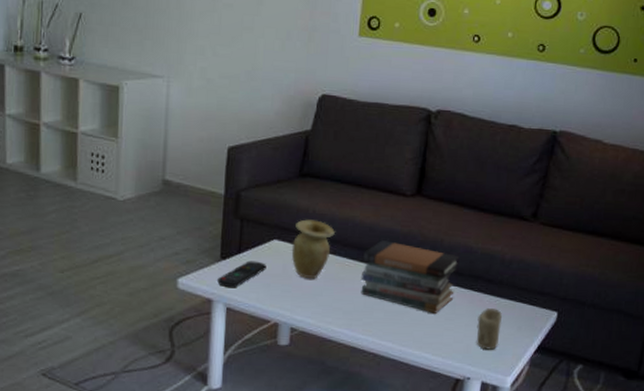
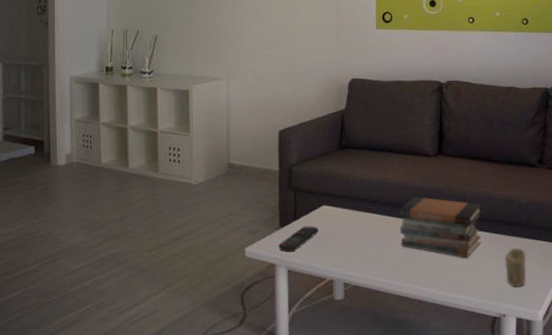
vase: present [291,219,336,279] -> none [338,185,374,237]

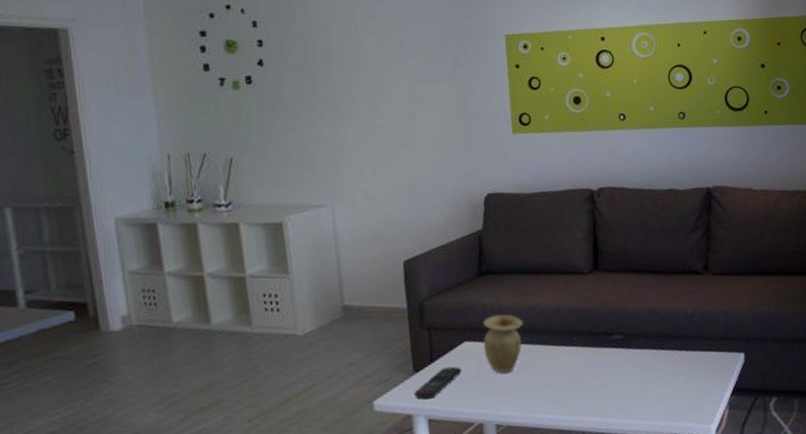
vase: none [338,185,374,237] -> present [482,314,524,373]
book stack: present [398,197,482,258] -> none [553,319,646,380]
candle: present [505,248,526,287] -> none [673,362,697,403]

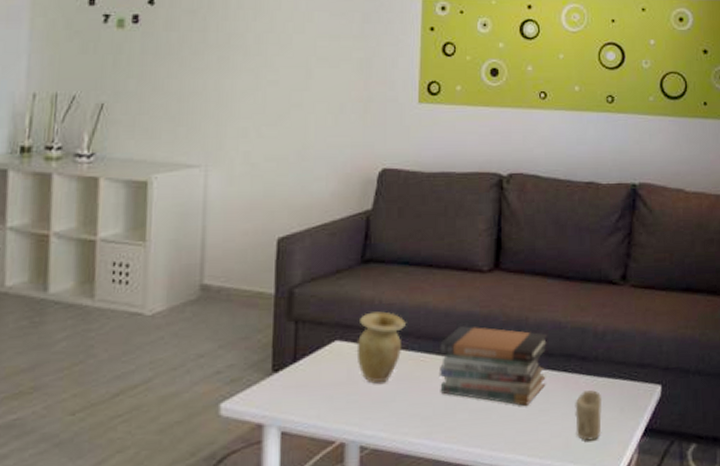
remote control: present [414,366,462,399] -> none [269,369,328,407]
book stack: none [553,319,646,380] -> present [438,326,548,406]
candle: none [673,362,697,403] -> present [575,390,602,441]

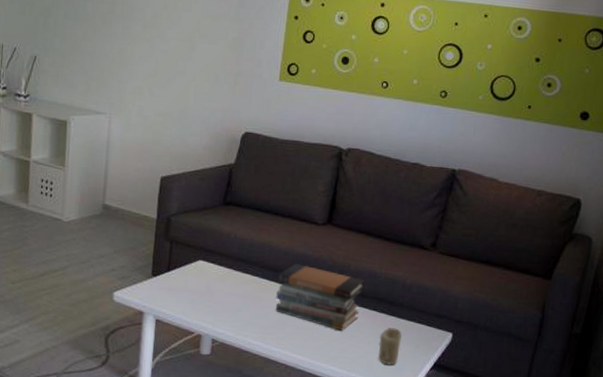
vase: present [356,311,407,383] -> none [214,243,255,297]

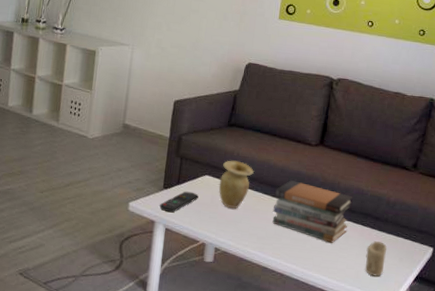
remote control: none [148,278,192,302] -> present [159,191,199,213]
vase: none [214,243,255,297] -> present [218,160,255,209]

